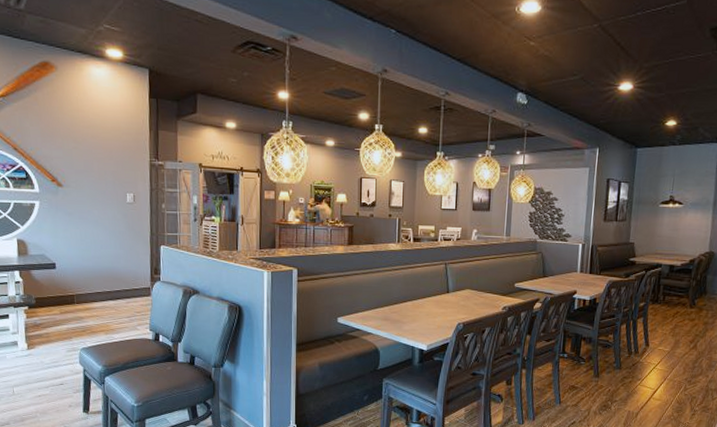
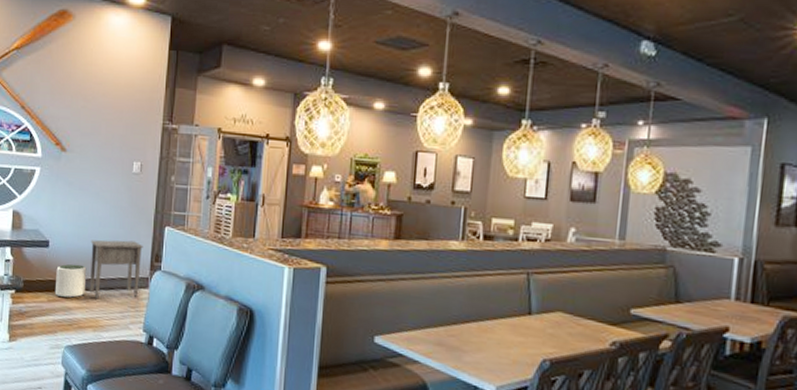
plant pot: none [65,281,94,310] -> present [54,264,87,298]
nightstand: none [94,258,143,308] -> present [89,240,143,299]

